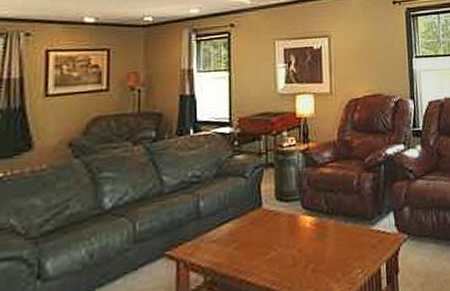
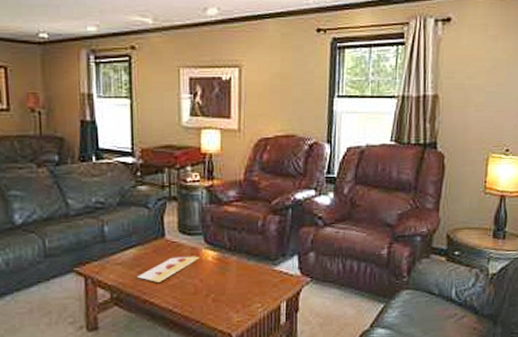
painting: none [232,223,297,258] -> present [136,256,200,282]

